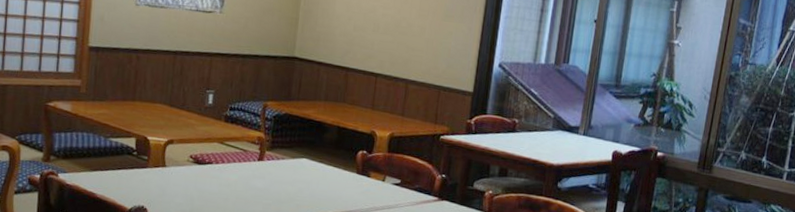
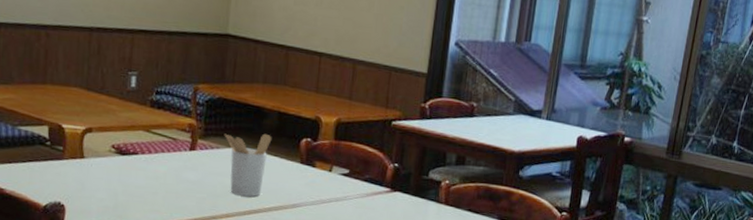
utensil holder: none [289,146,332,203] -> present [224,133,272,197]

